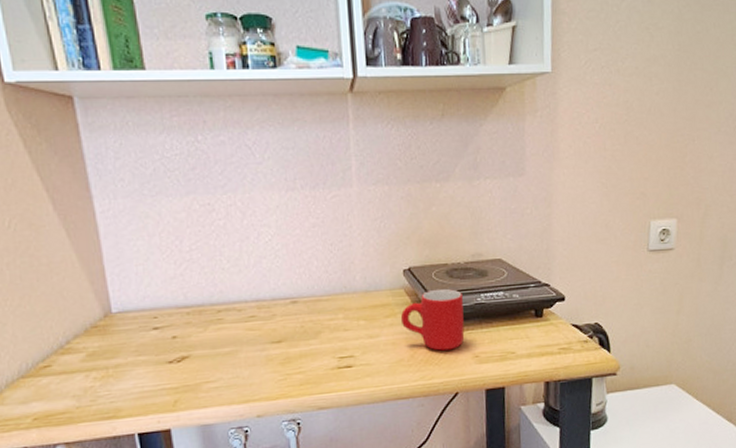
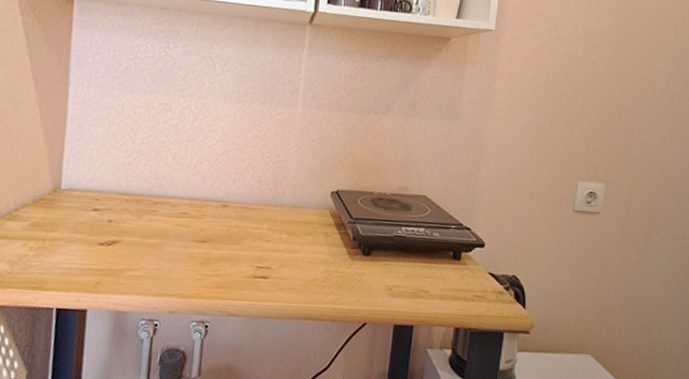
mug: present [400,288,465,351] -> none [321,215,384,278]

